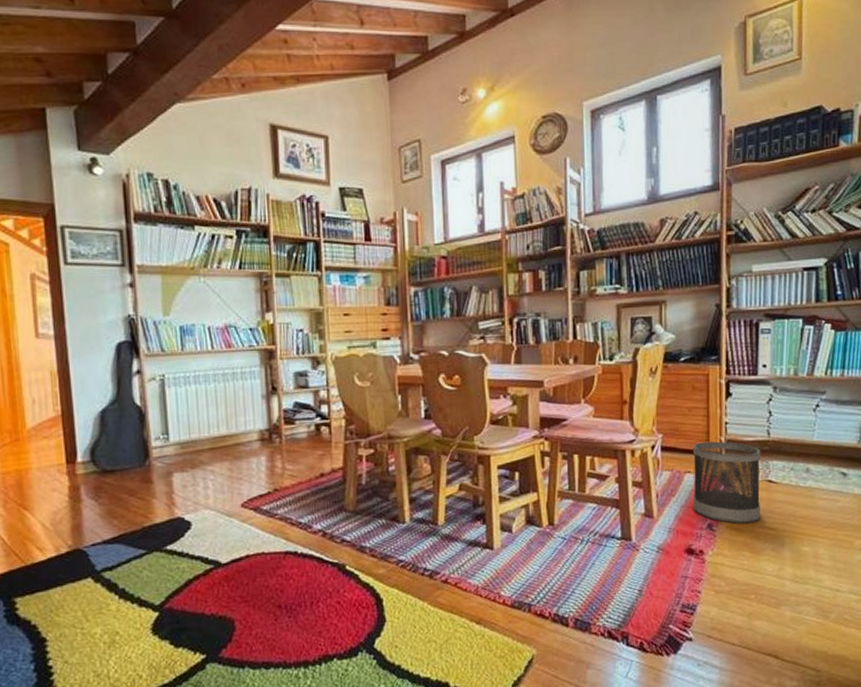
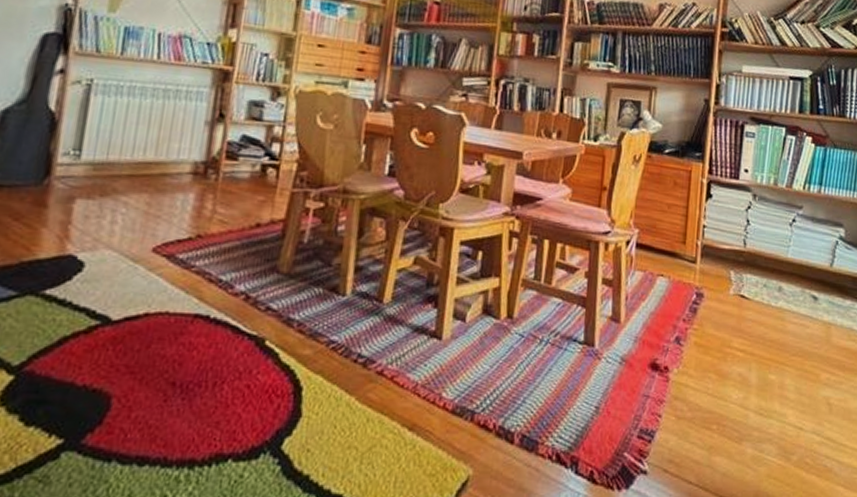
wastebasket: present [693,441,761,524] -> none [663,243,736,342]

